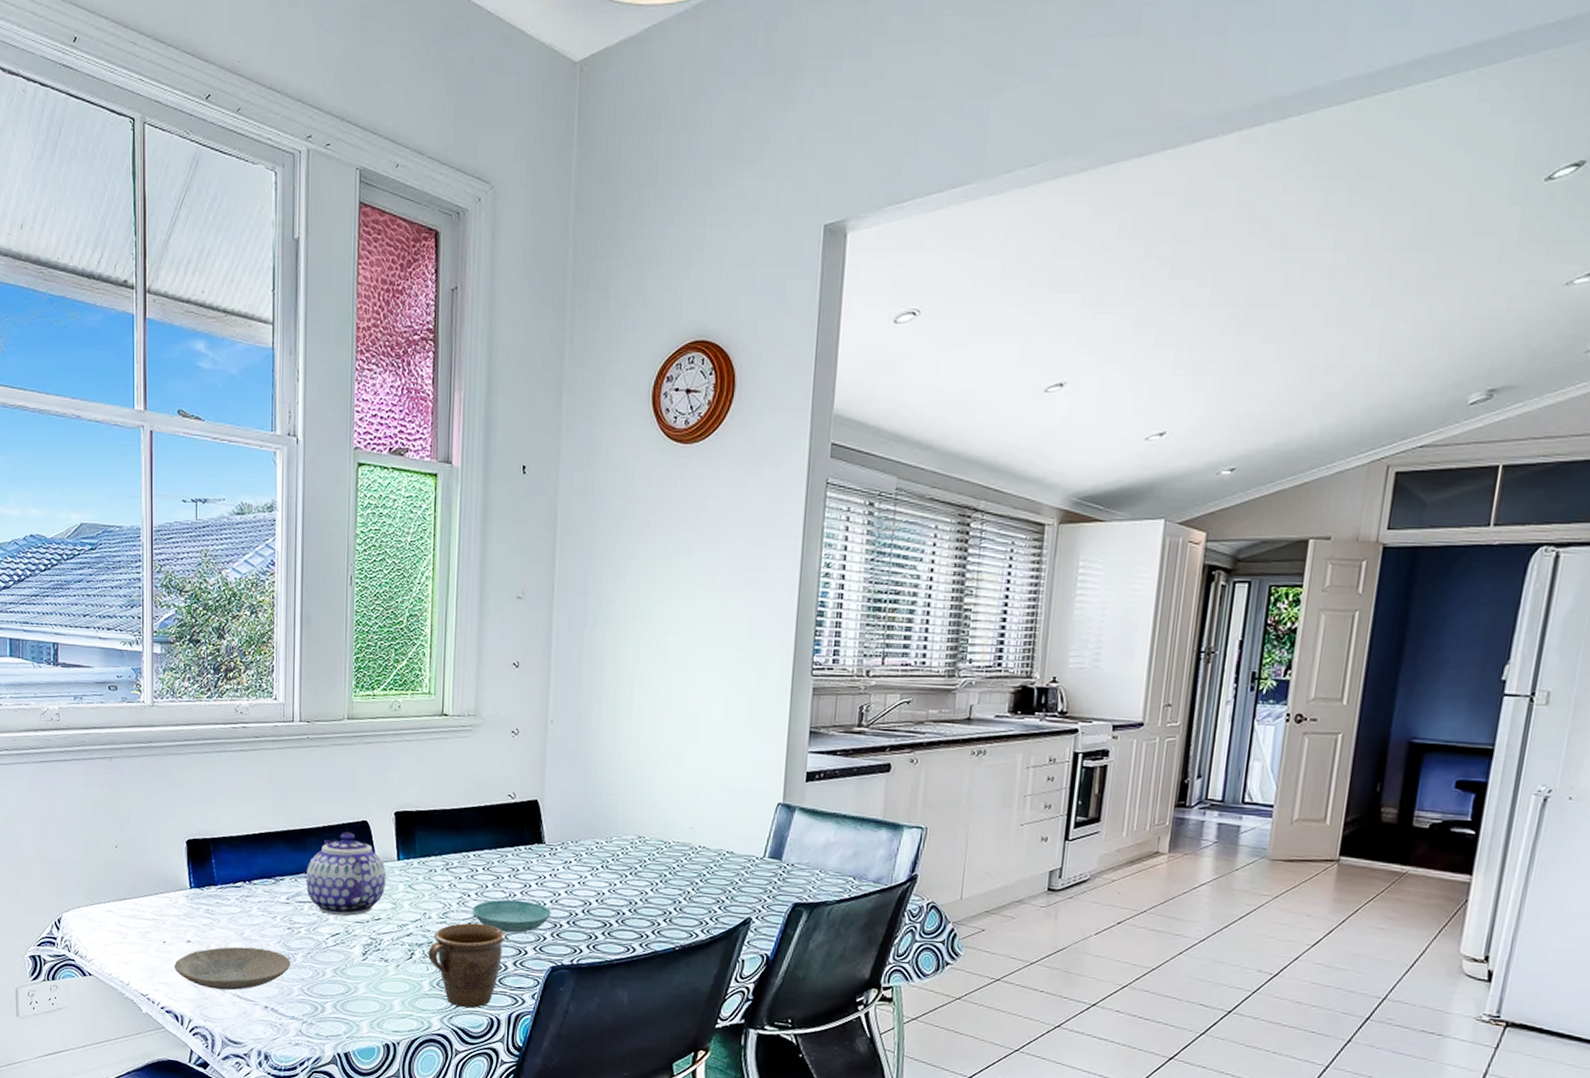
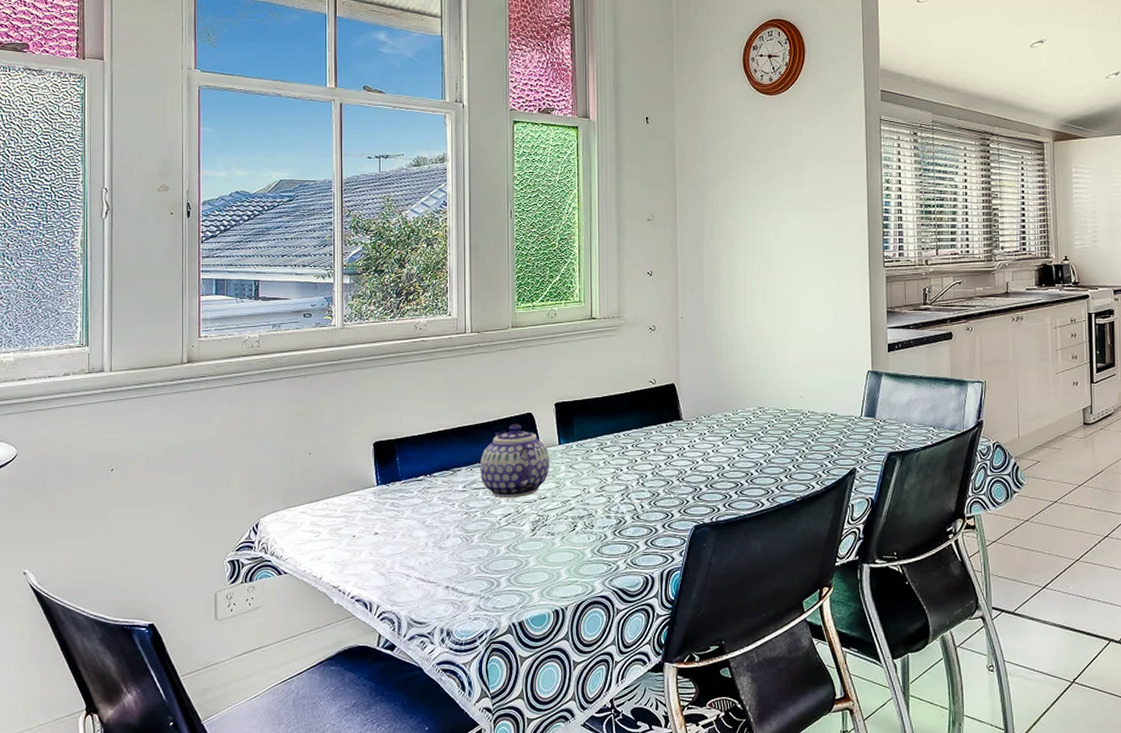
plate: present [174,946,292,991] -> none [363,534,469,575]
mug: present [428,923,506,1009] -> none [589,493,655,570]
saucer: present [472,899,551,933] -> none [624,470,691,499]

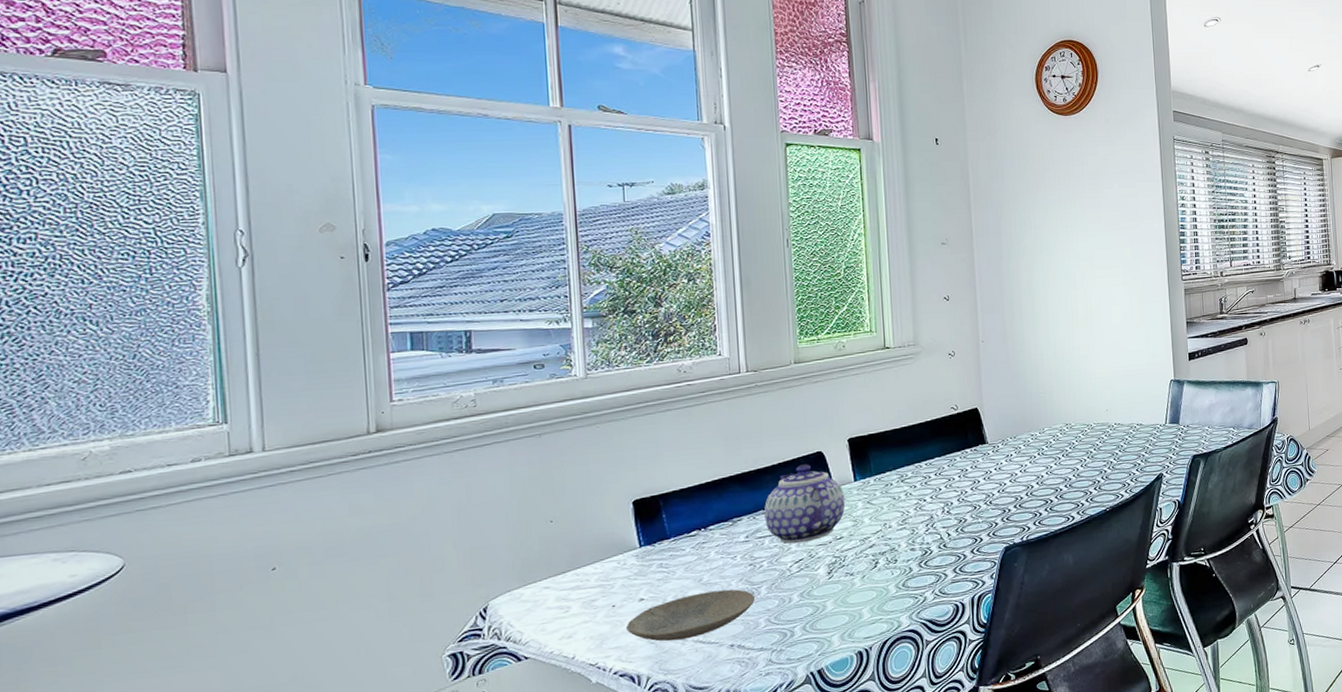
plate: none [363,534,469,575] -> present [626,589,756,642]

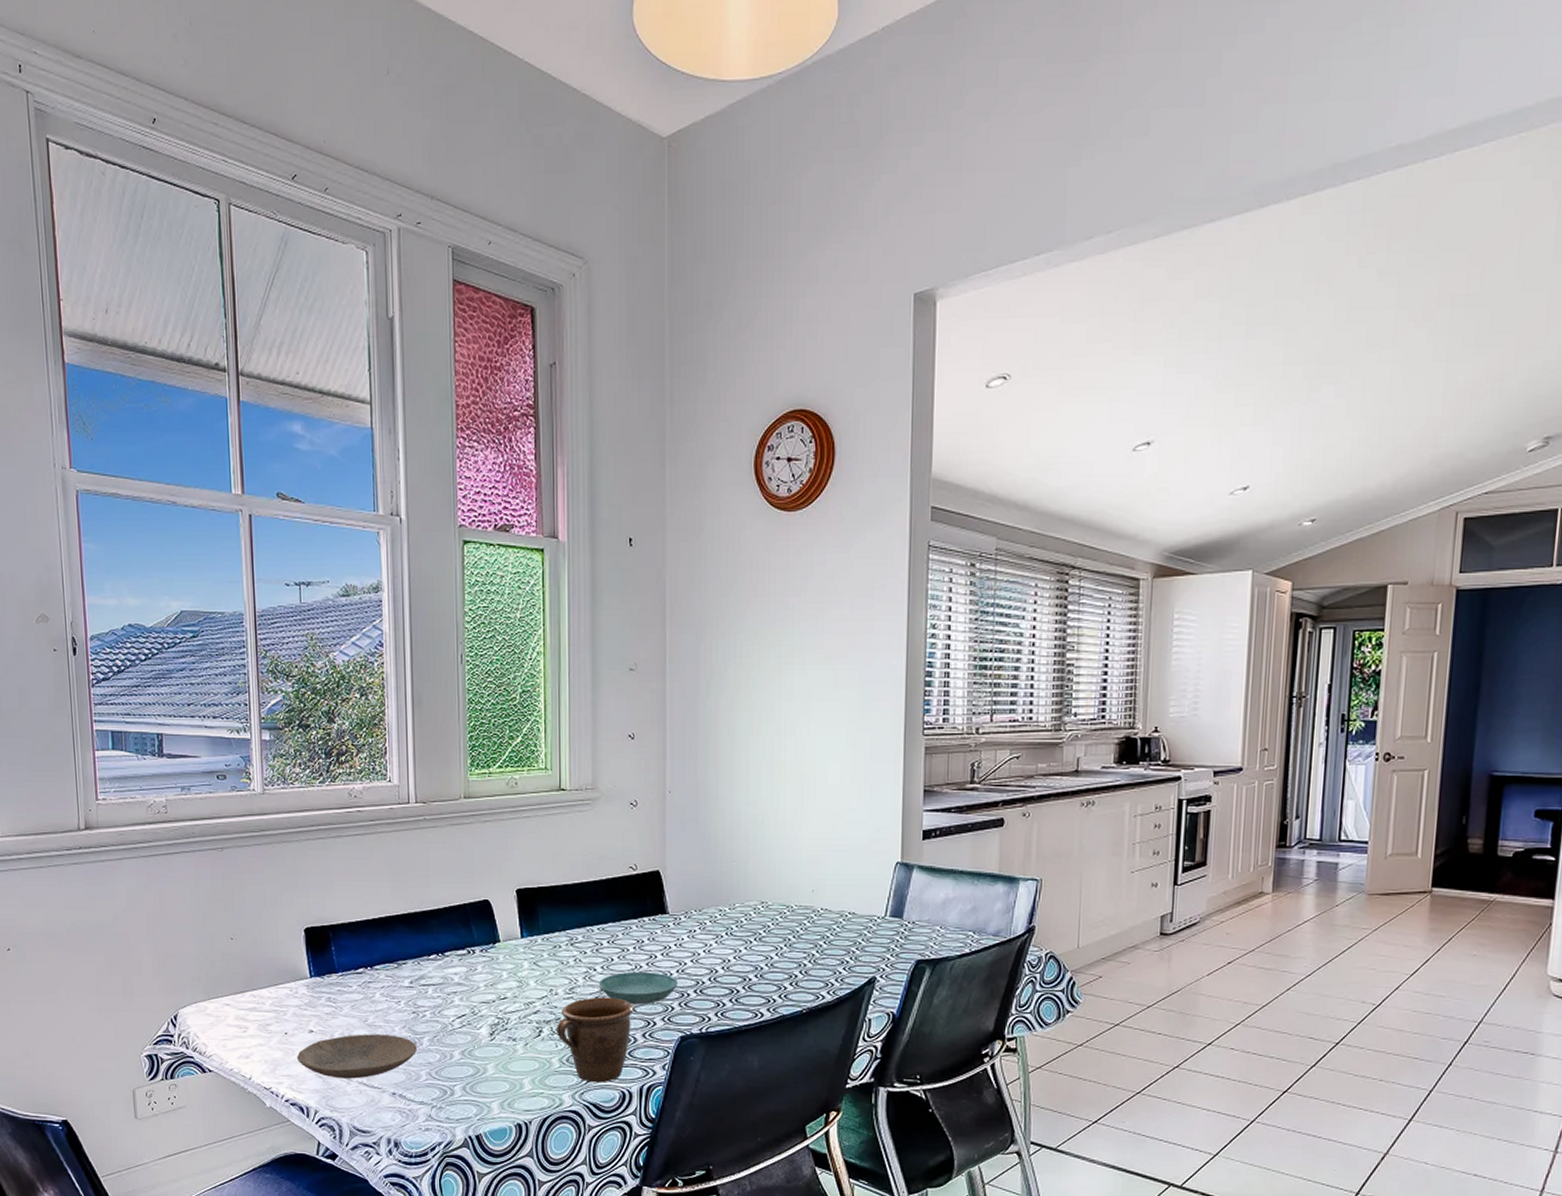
teapot: present [764,464,846,544] -> none [429,912,511,997]
mug: none [892,522,962,602] -> present [557,997,634,1083]
saucer: none [928,495,1000,526] -> present [598,971,678,1005]

